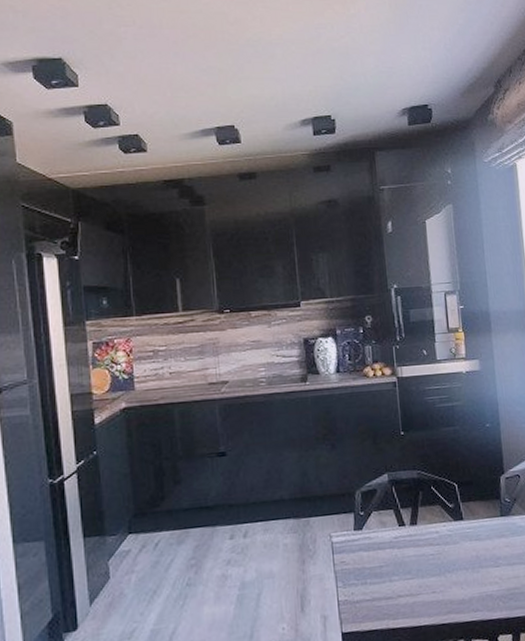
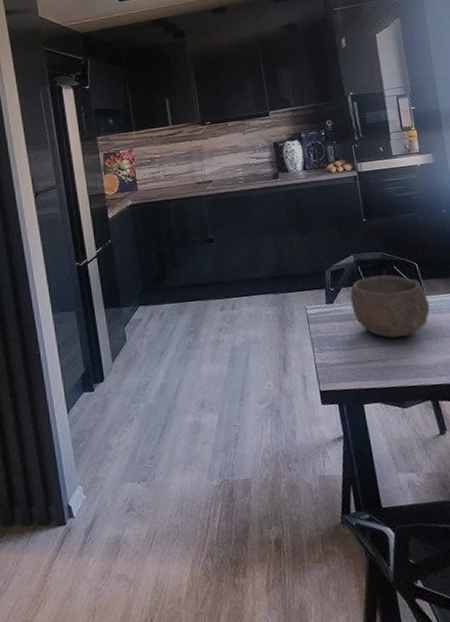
bowl: none [381,496,468,569] -> present [350,275,430,338]

